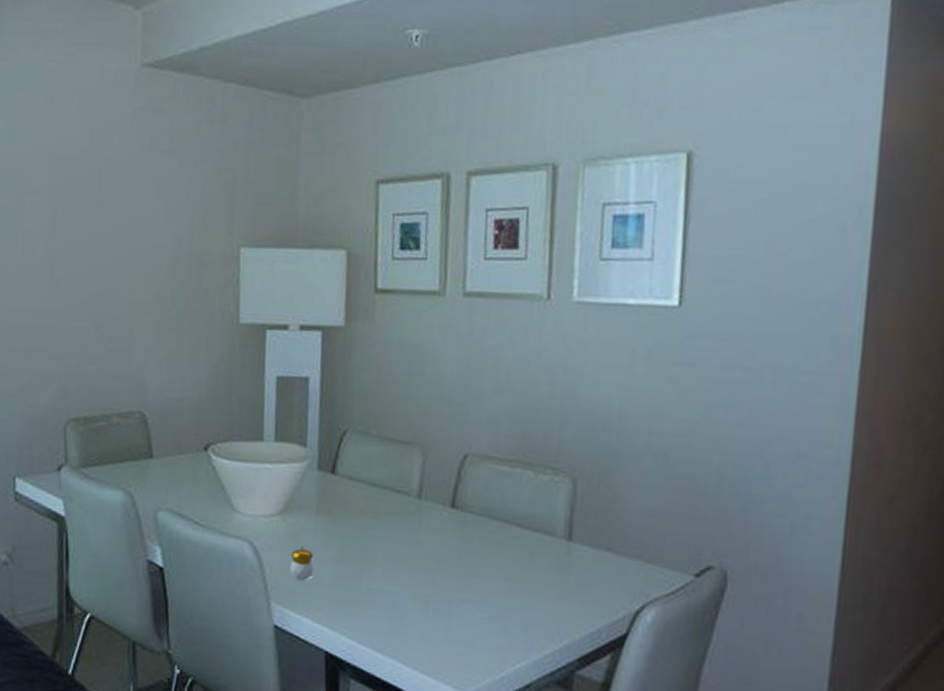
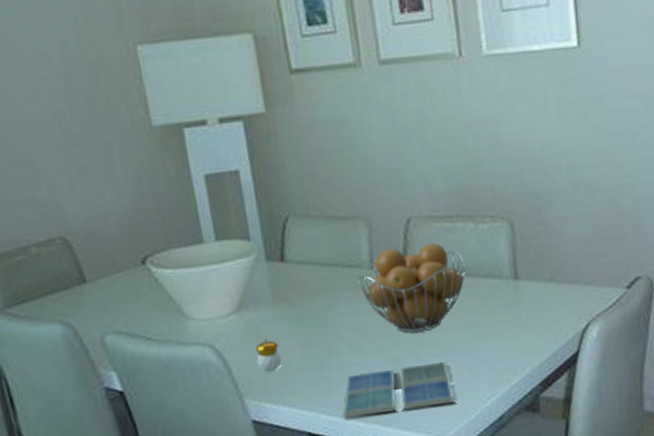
drink coaster: none [362,602,482,658] -> present [342,361,455,420]
fruit basket: none [403,481,518,575] -> present [358,242,467,333]

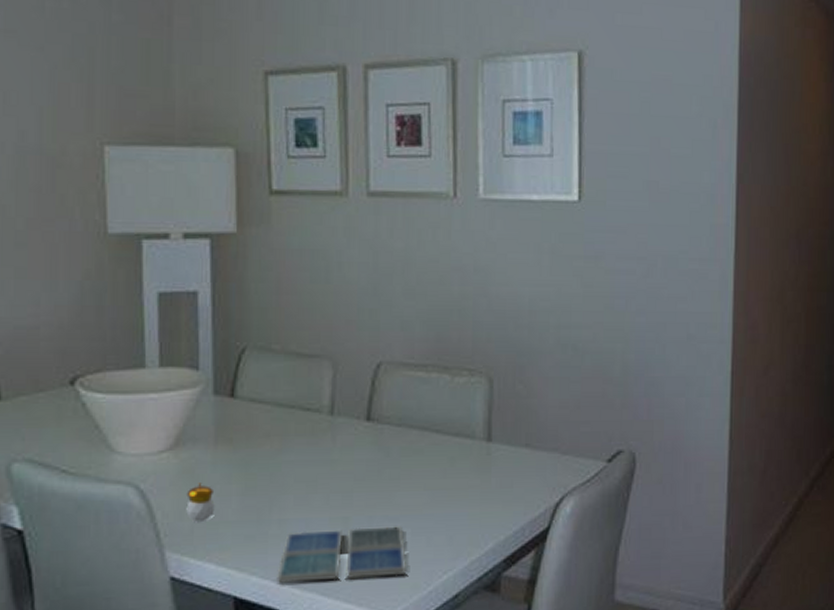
fruit basket: present [358,242,467,333] -> none [314,392,436,491]

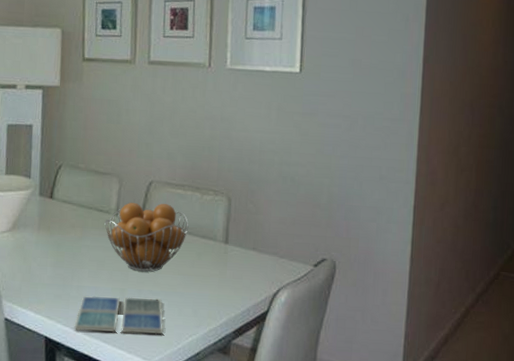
candle: present [186,483,215,523] -> none [17,255,36,283]
fruit basket: none [314,392,436,491] -> present [104,202,189,272]

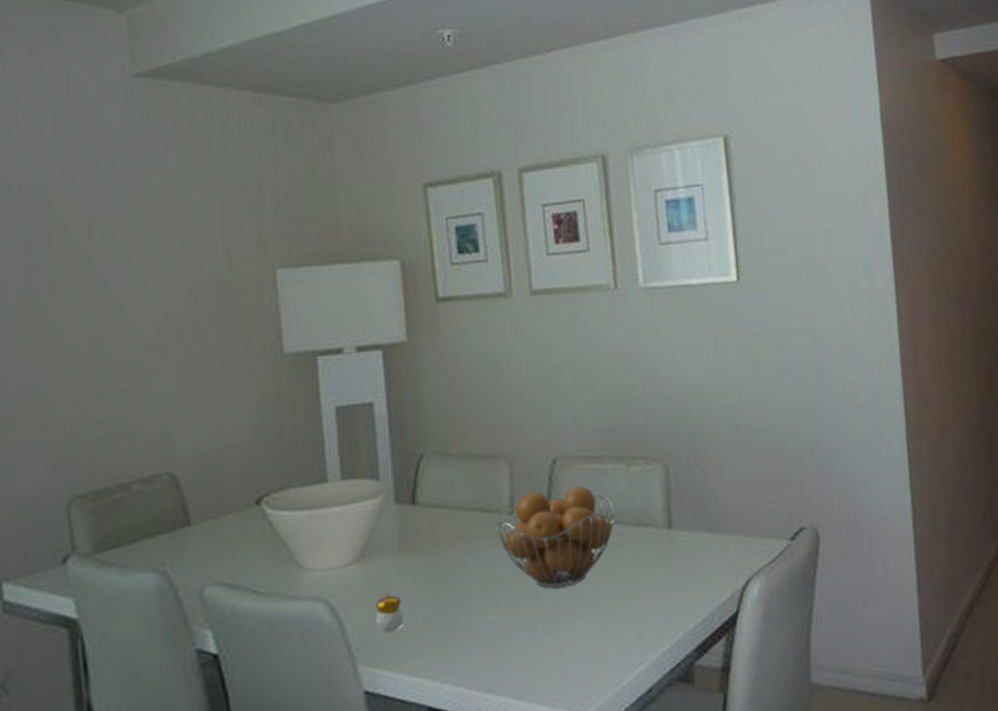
candle: none [17,255,36,283] -> present [375,593,404,634]
drink coaster: present [74,296,164,335] -> none [469,622,599,691]

